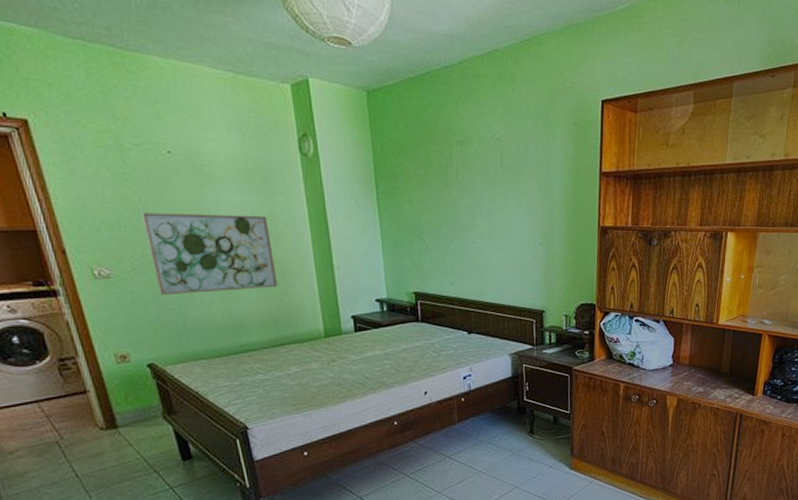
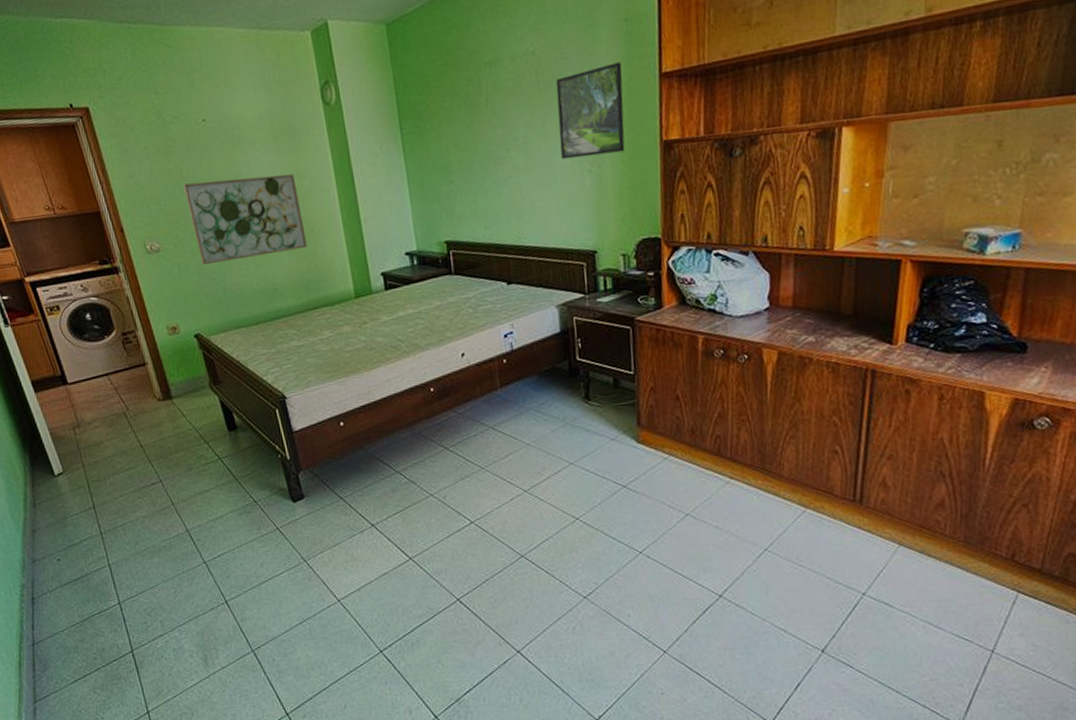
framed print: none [516,158,571,232] -> present [555,62,625,160]

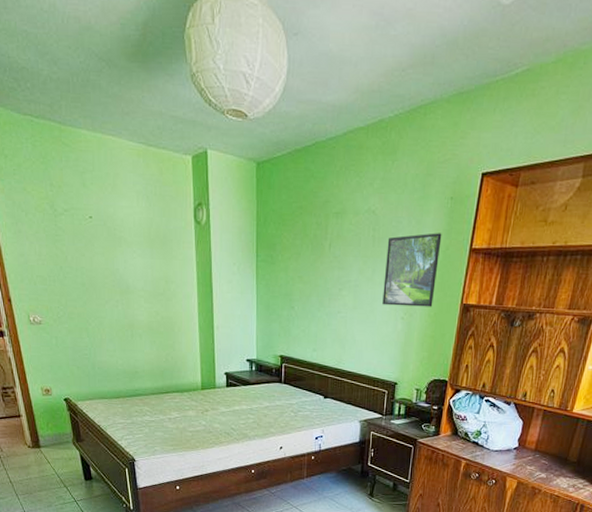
wall art: present [183,174,307,265] -> none [67,270,167,342]

